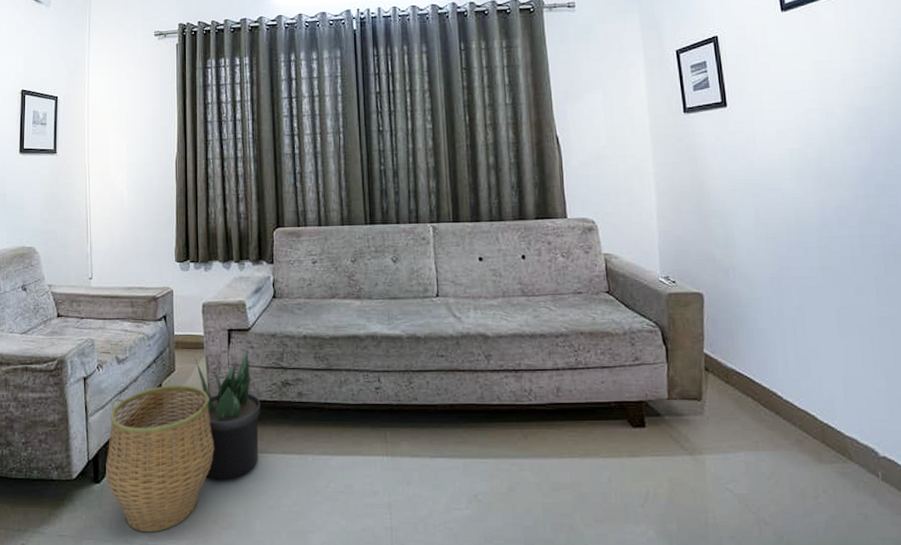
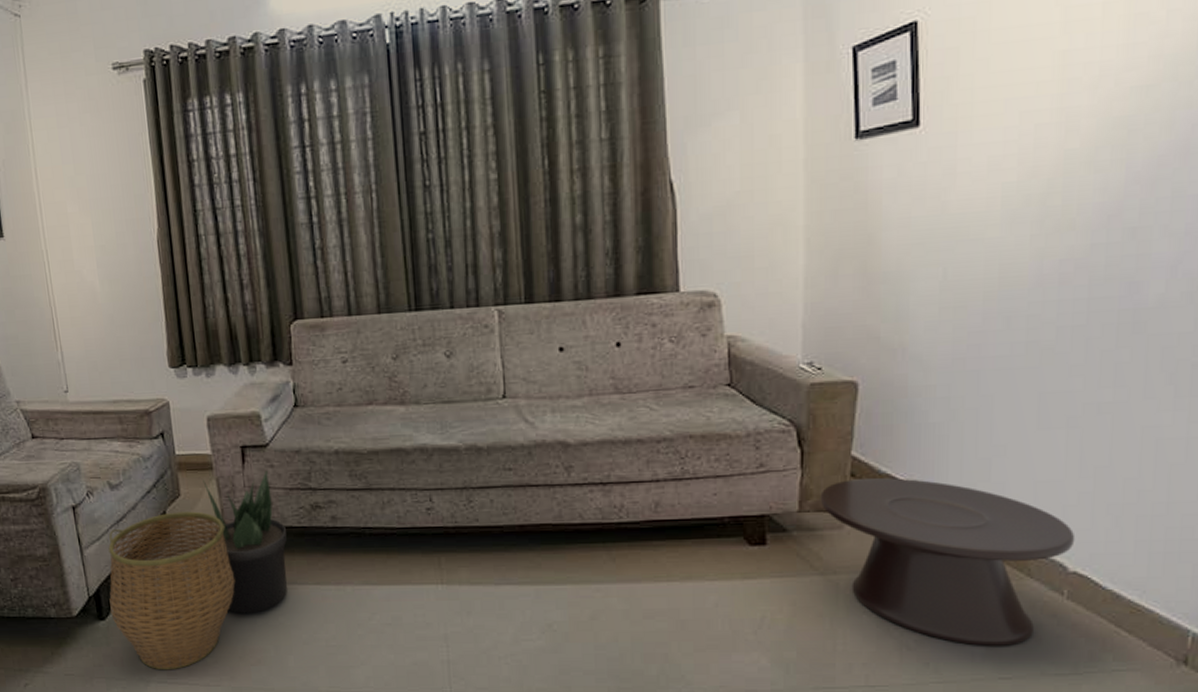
side table: none [683,373,881,522] -> present [820,478,1076,646]

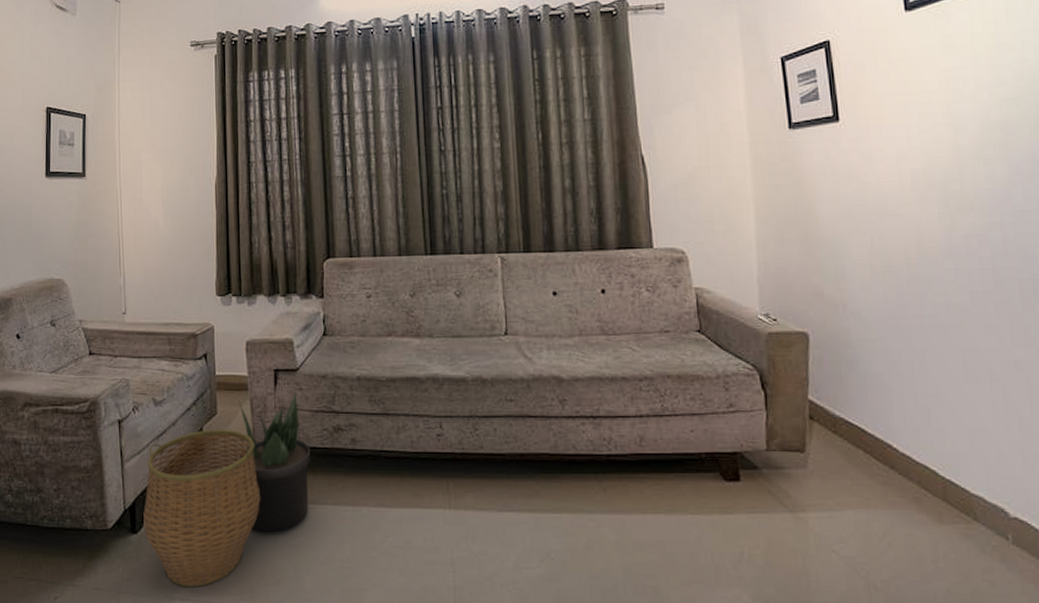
side table: present [820,478,1076,646] -> none [784,422,1012,589]

